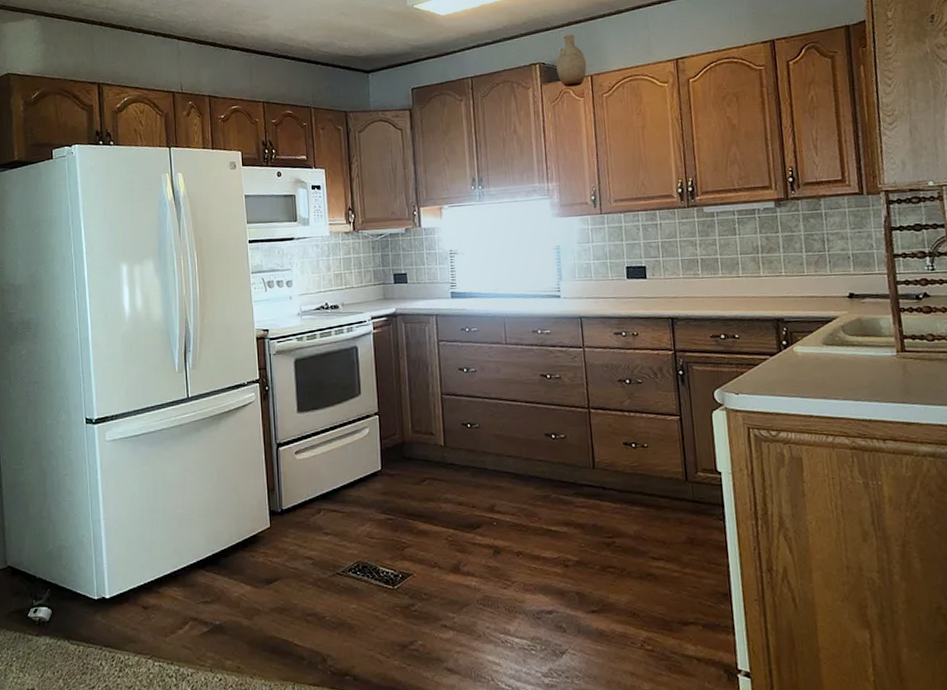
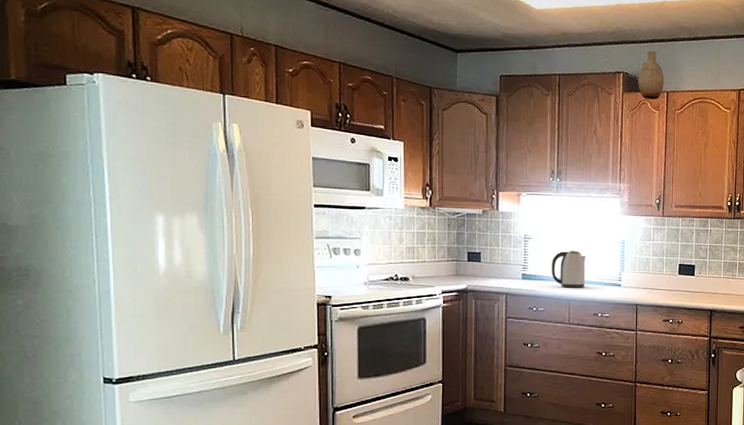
kettle: none [481,262,520,304] -> present [552,250,586,288]

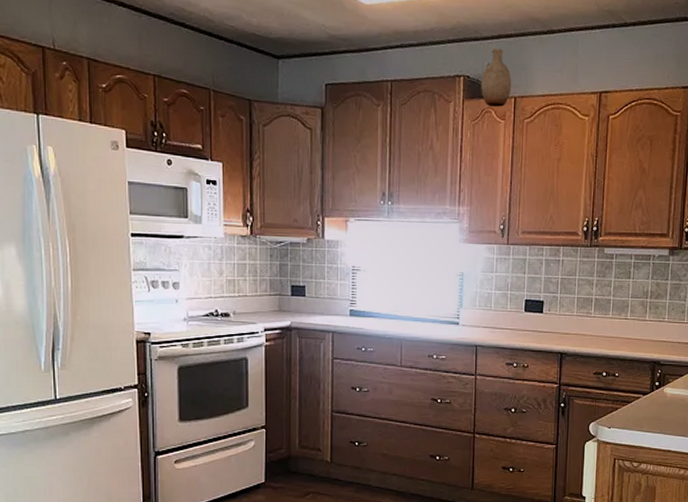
kettle: present [552,250,586,288] -> none [382,283,420,326]

